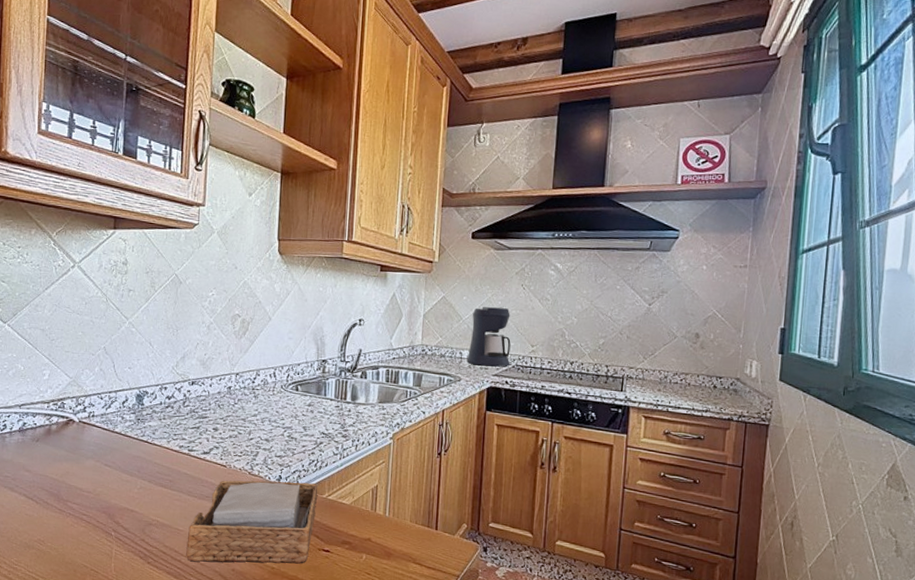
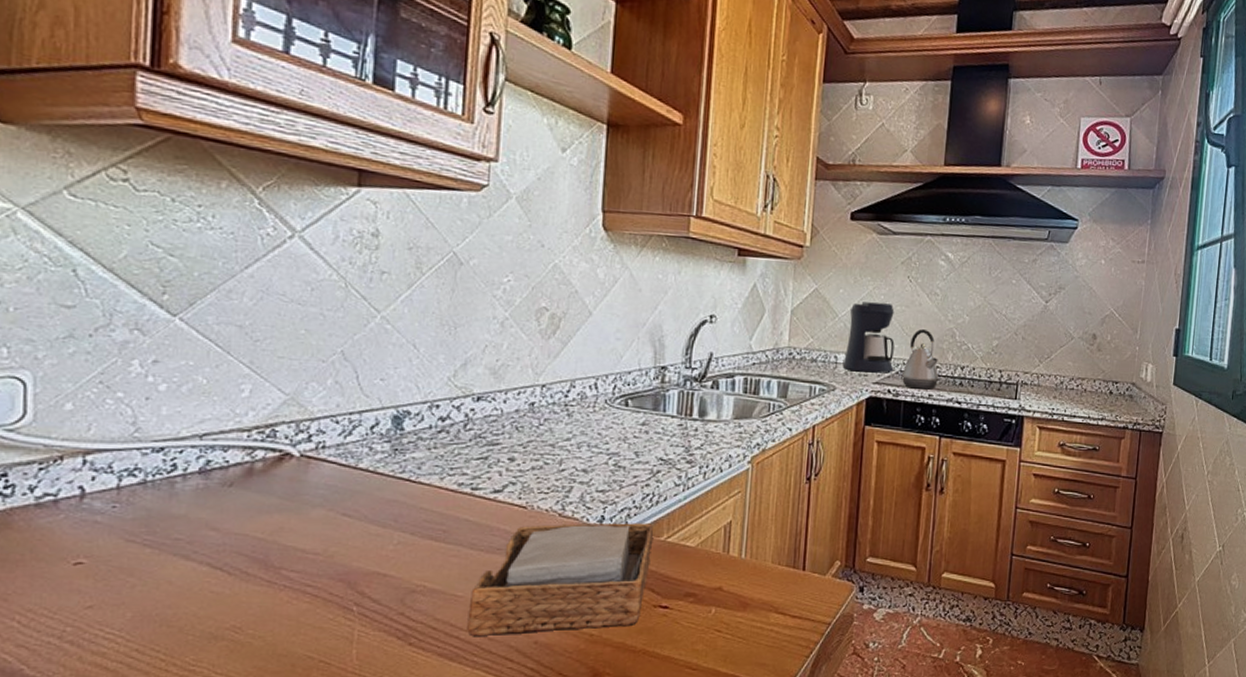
kettle: none [517,329,551,382] -> present [901,328,939,390]

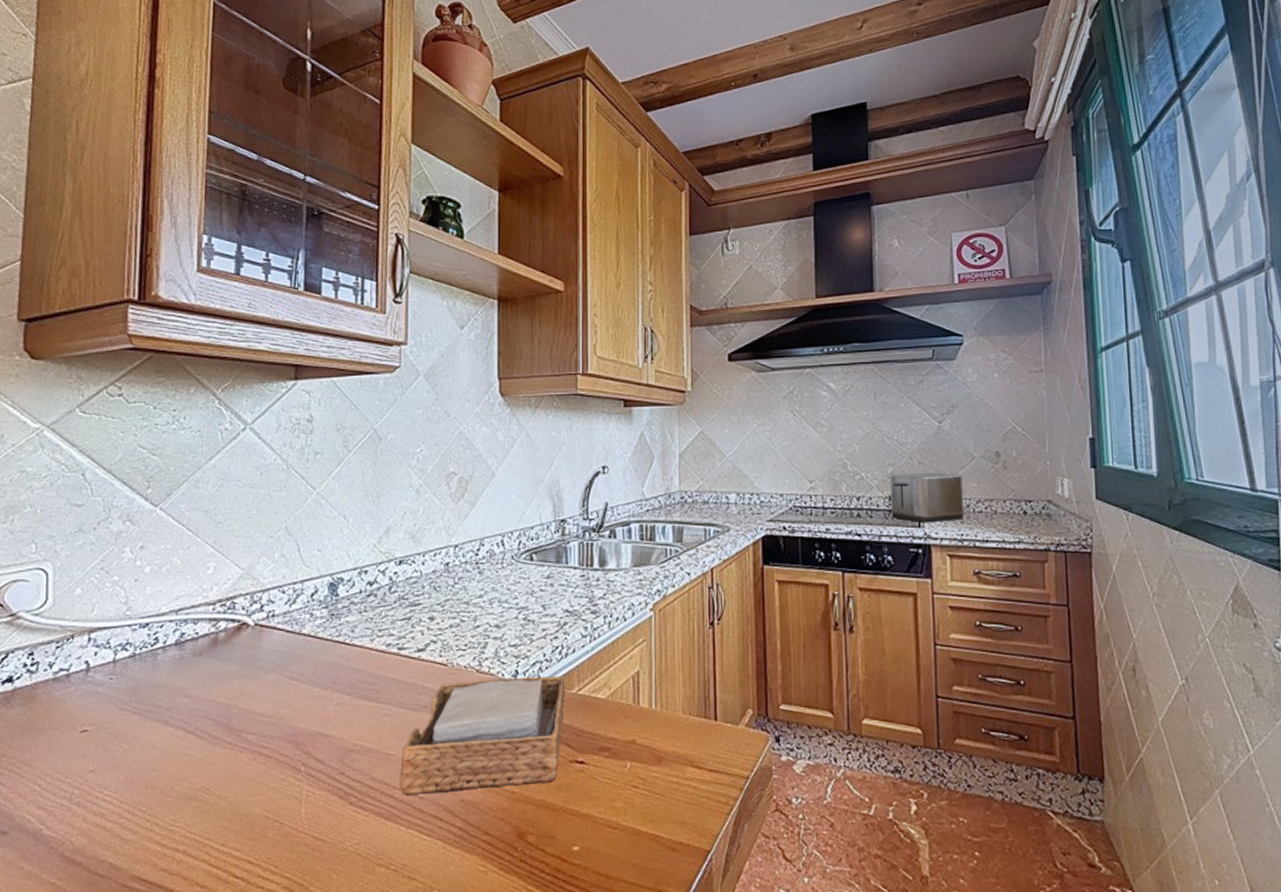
coffee maker: present [842,302,895,374] -> none [734,440,787,511]
kettle: present [901,328,939,390] -> none [795,461,835,524]
toaster: none [990,347,1061,396] -> present [888,472,965,523]

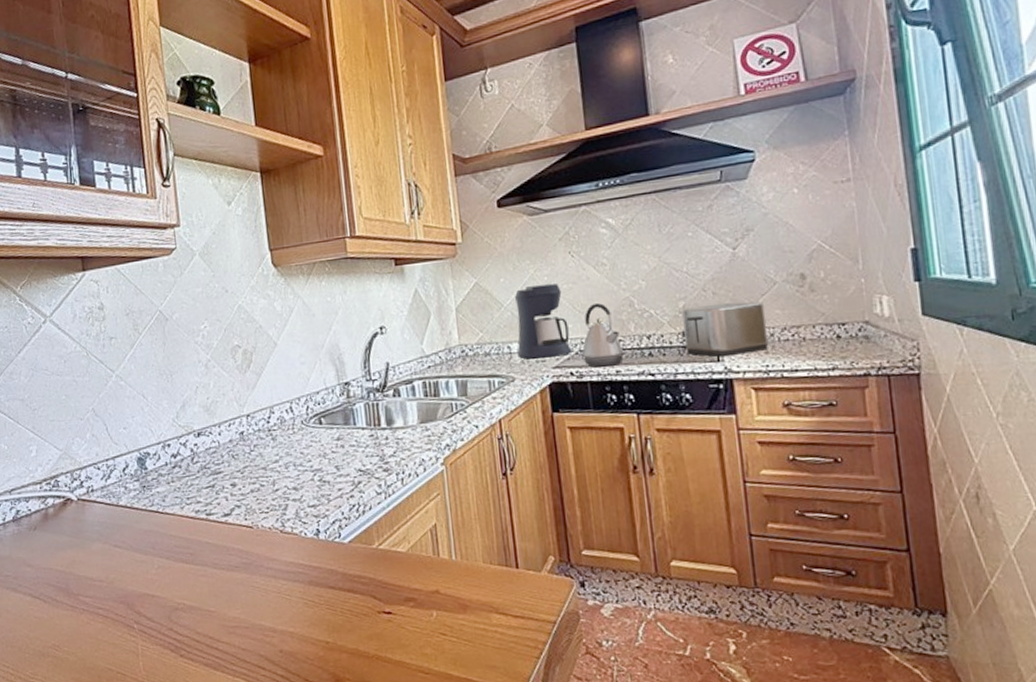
napkin holder: present [400,676,566,794] -> none [221,532,368,647]
coffee maker: none [734,440,787,511] -> present [514,284,573,360]
kettle: none [795,461,835,524] -> present [581,302,625,367]

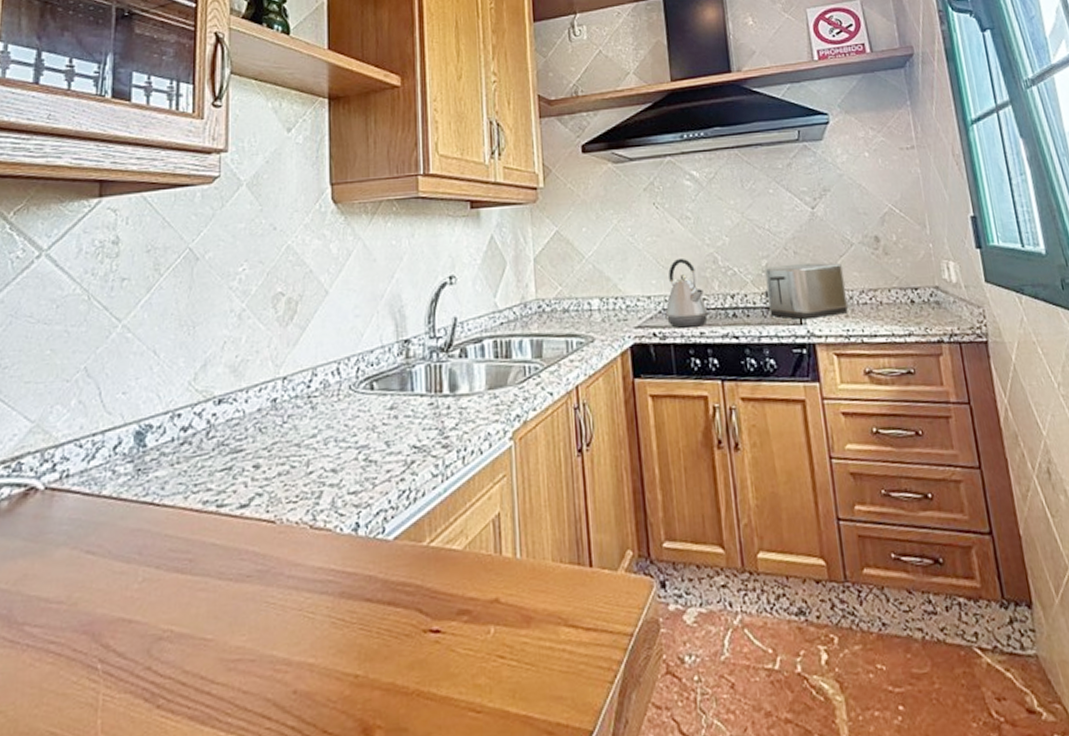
coffee maker: present [514,284,573,360] -> none [596,236,656,318]

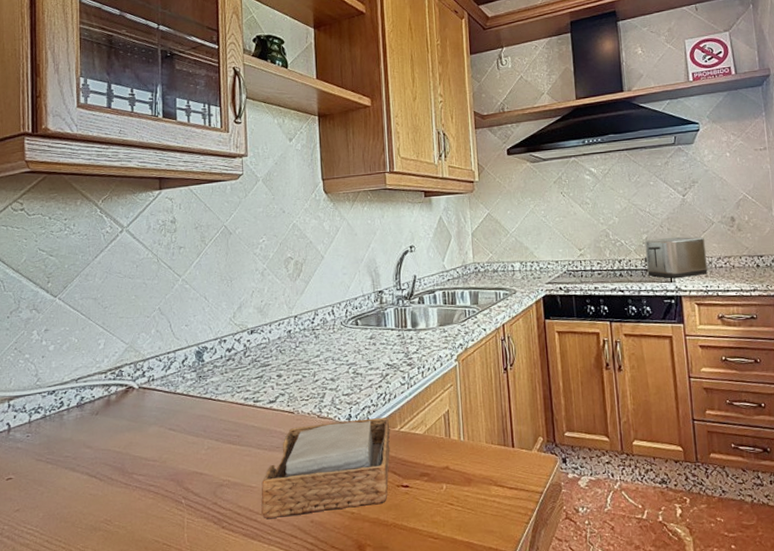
napkin holder: none [219,526,415,690] -> present [261,417,390,518]
kettle: present [665,257,709,328] -> none [568,233,601,284]

